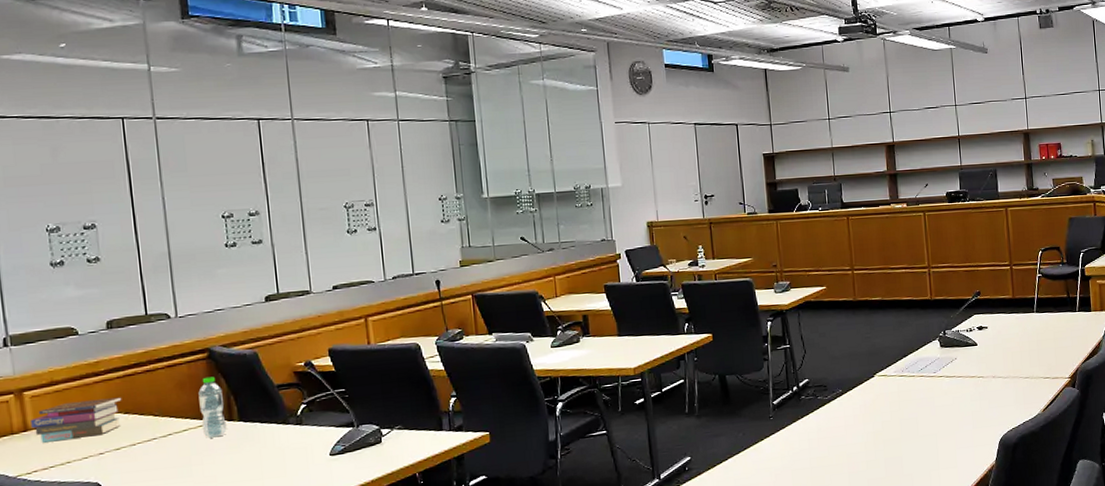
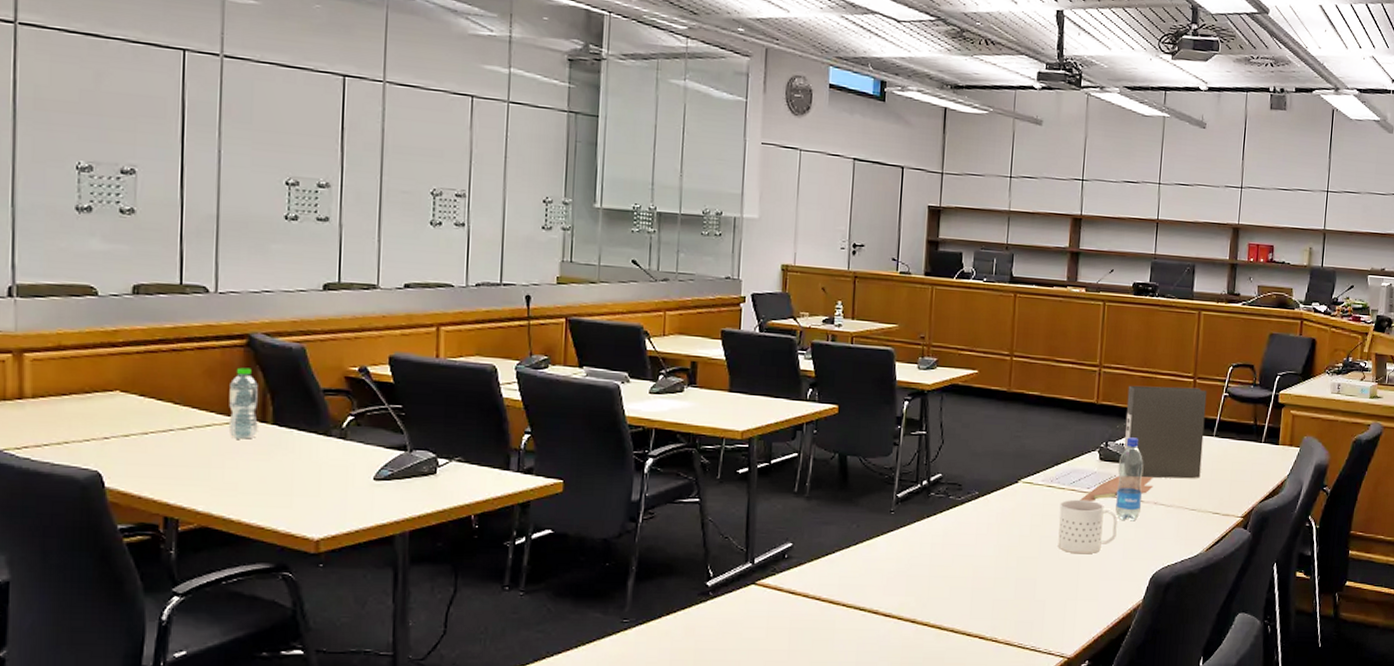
books: present [31,397,122,443] -> none [28,372,139,417]
mug: none [912,382,965,431] -> present [1058,499,1118,555]
papers: none [929,355,990,384] -> present [1080,476,1154,501]
binder: none [955,273,1029,357] -> present [1124,385,1207,479]
bottle: none [957,323,982,396] -> present [1115,437,1144,522]

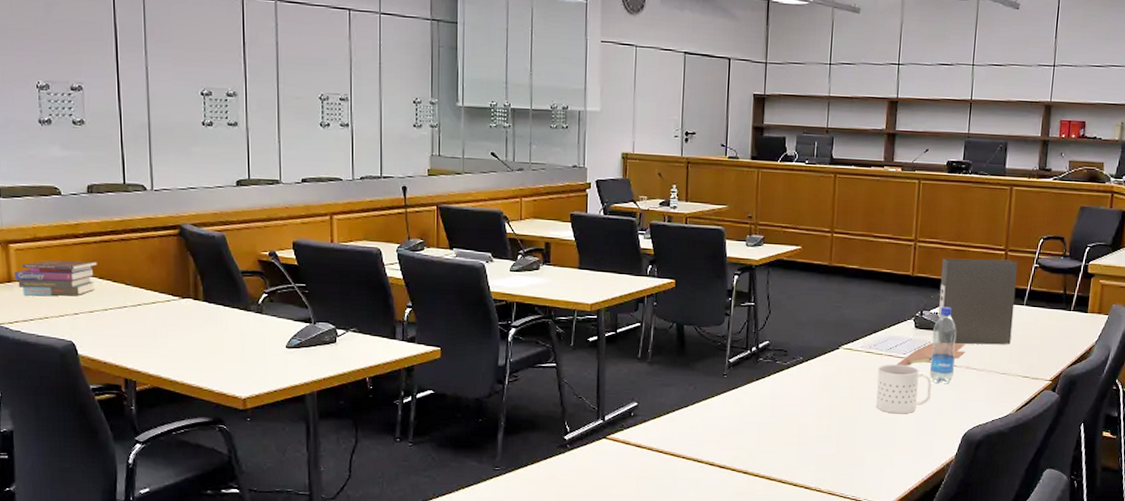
books: none [28,372,139,417] -> present [15,259,98,296]
water bottle: present [228,367,259,439] -> none [168,253,192,314]

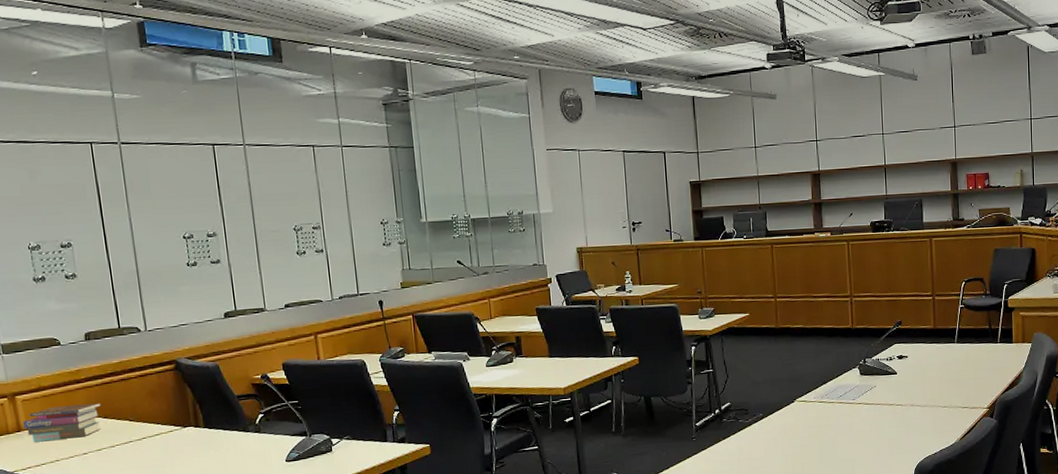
mug: present [876,364,932,414] -> none [831,409,882,455]
papers: present [896,342,966,366] -> none [848,384,909,411]
bottle: present [930,307,957,384] -> none [876,352,900,423]
binder: present [938,258,1018,345] -> none [877,304,948,386]

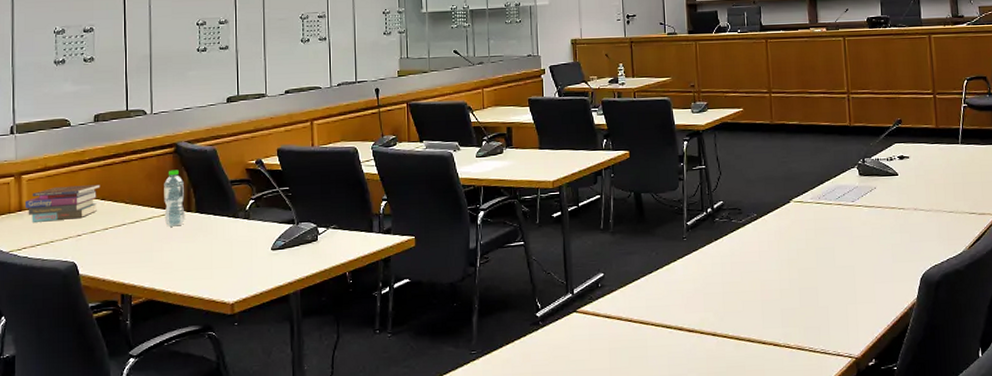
water bottle: none [167,386,194,443] -> present [164,169,185,227]

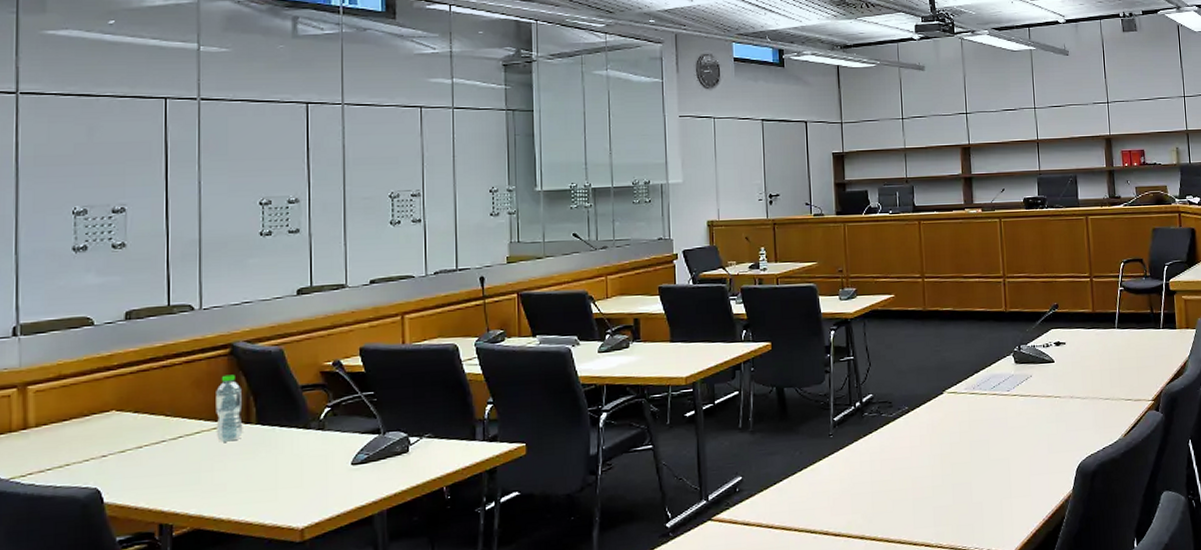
books: present [25,184,100,222] -> none [32,394,133,443]

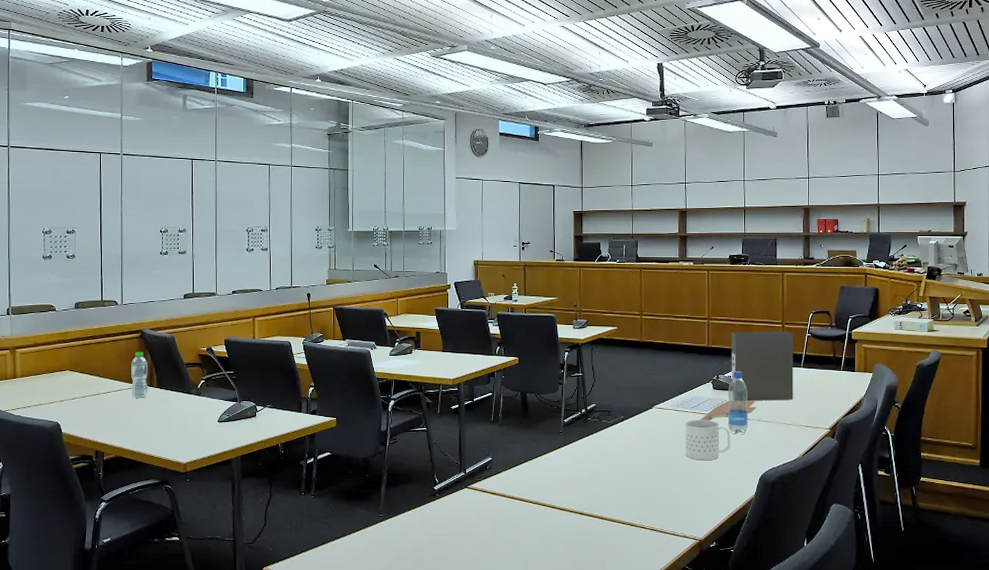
mug: none [984,401,1040,454] -> present [685,419,730,461]
papers: none [1002,373,1068,403] -> present [700,400,757,420]
binder: none [1032,286,1109,375] -> present [731,331,794,401]
bottle: none [1032,338,1059,418] -> present [727,371,748,435]

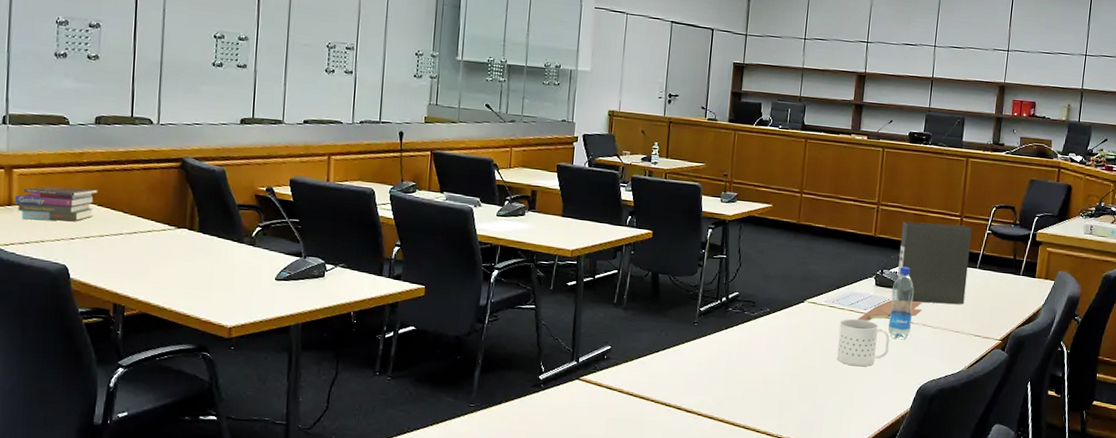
books: none [19,360,80,388] -> present [15,185,98,222]
water bottle: present [131,352,148,398] -> none [164,185,189,243]

